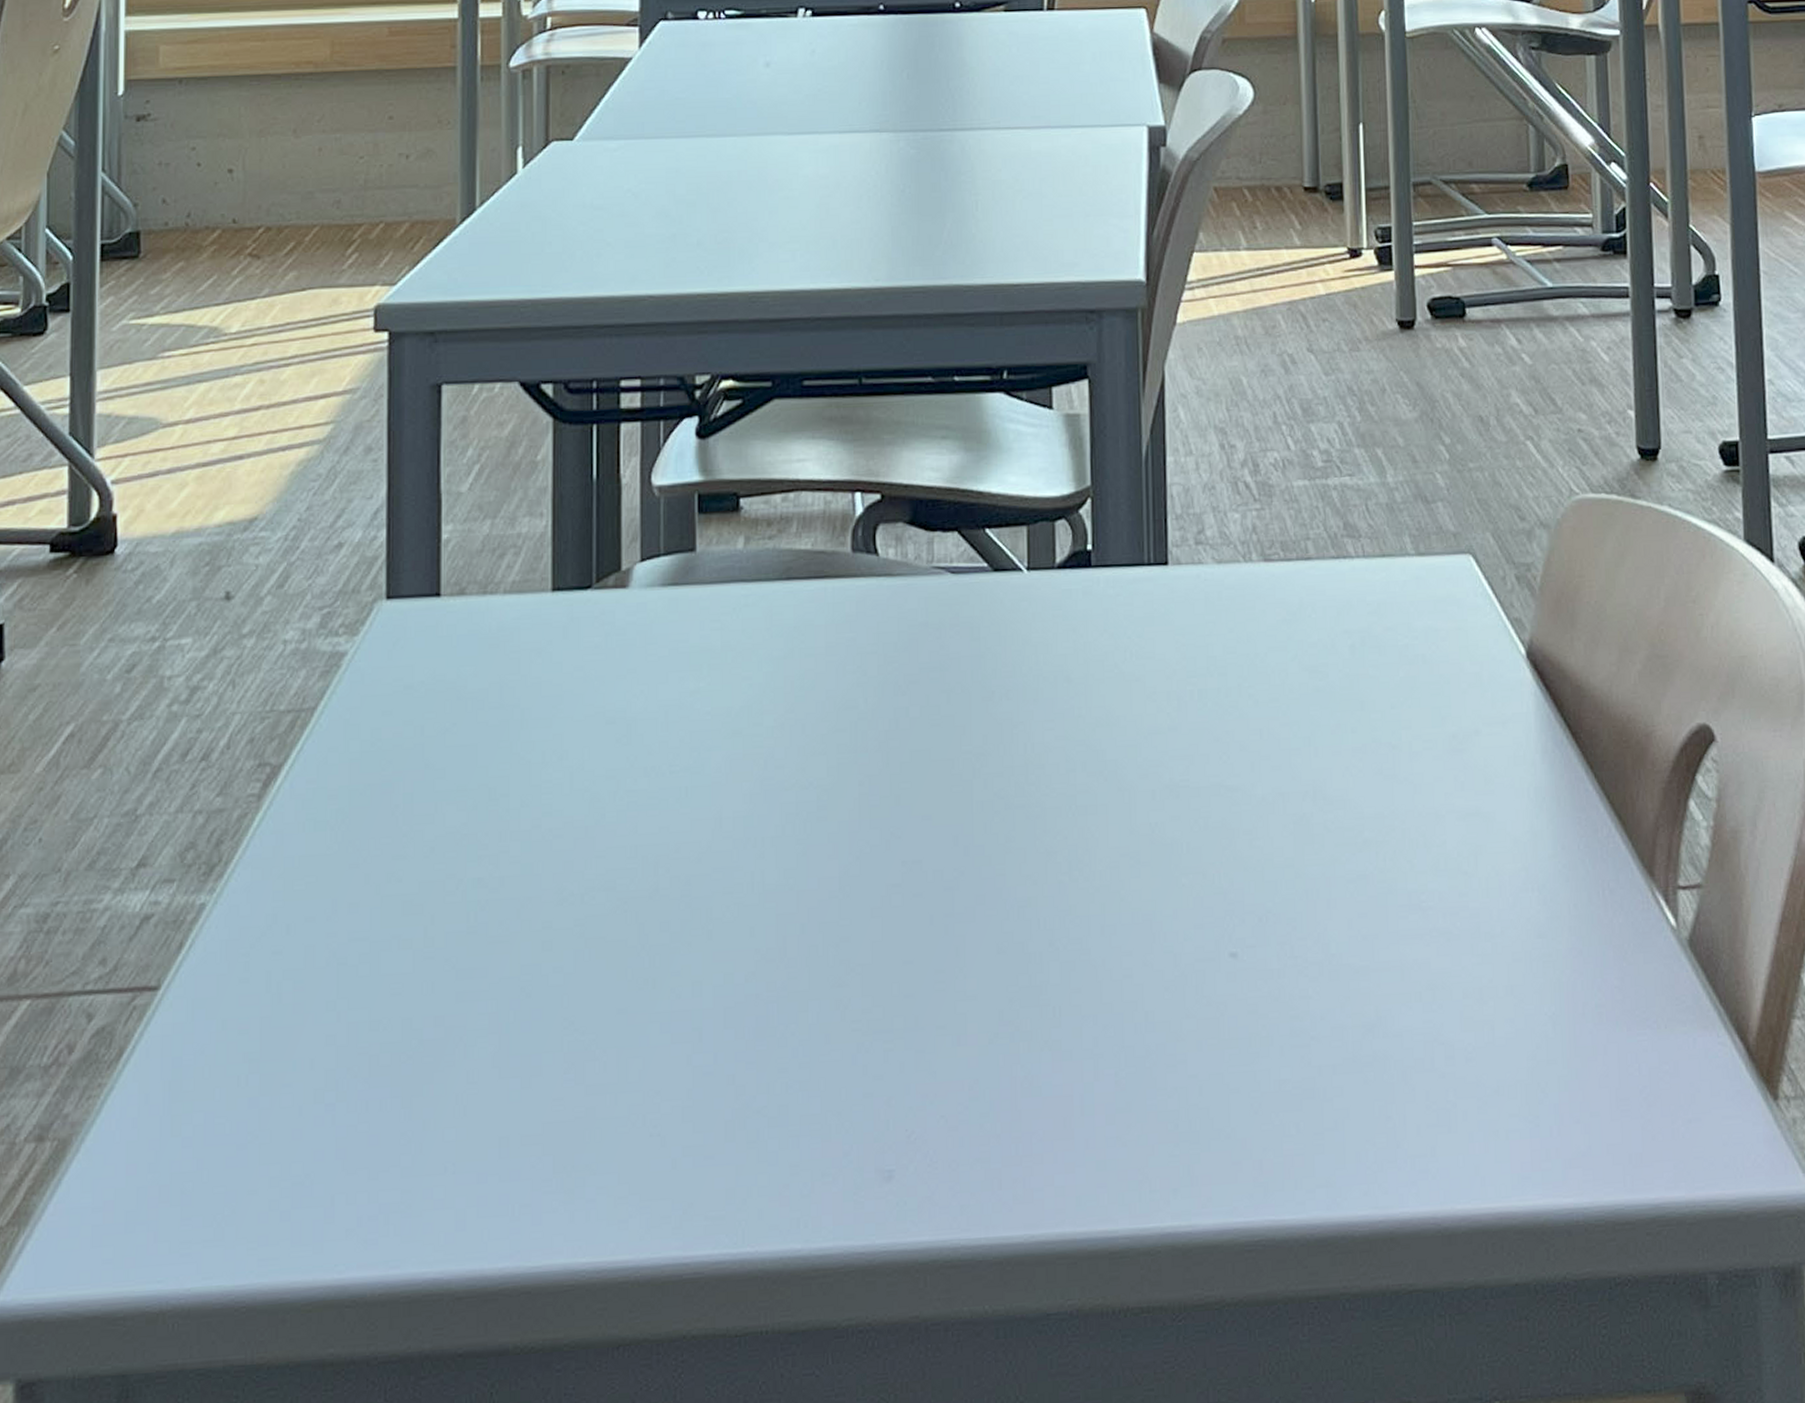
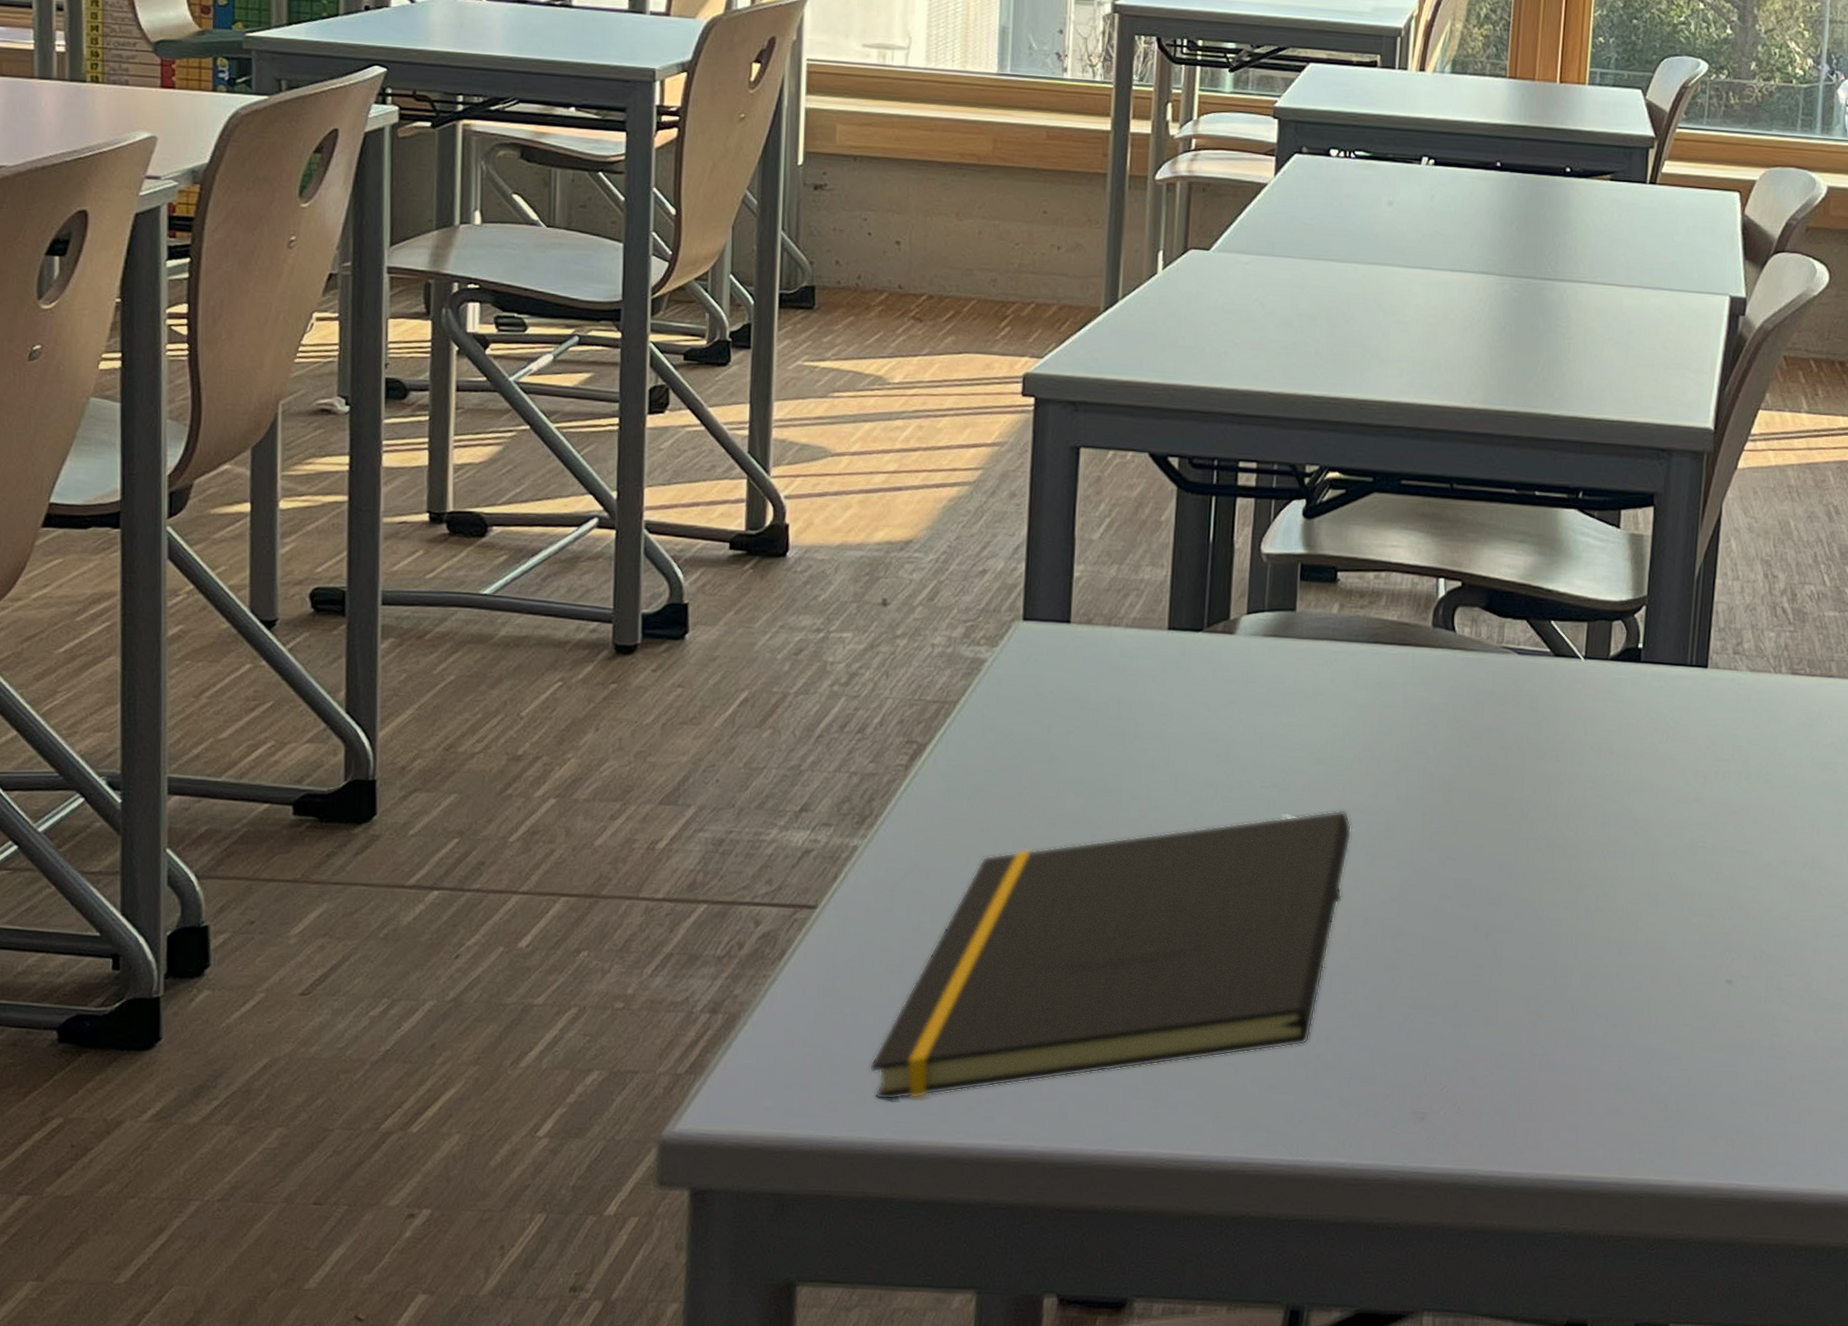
notepad: none [226,791,779,1233] -> present [869,810,1352,1100]

